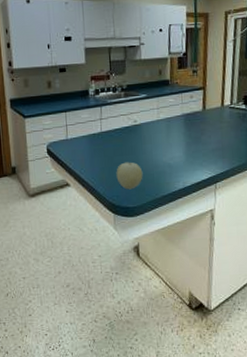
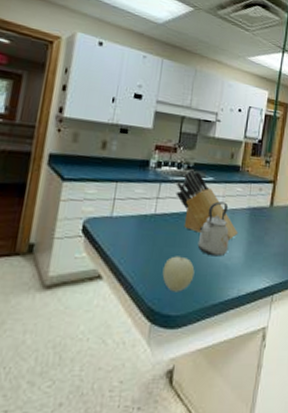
knife block: none [115,91,176,144] -> present [176,169,238,241]
kettle: none [141,113,169,159] -> present [197,201,229,257]

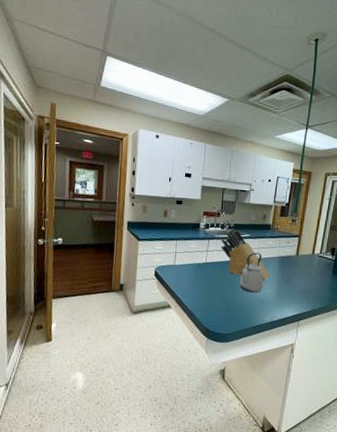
fruit: present [162,256,195,292] -> none [213,292,238,318]

